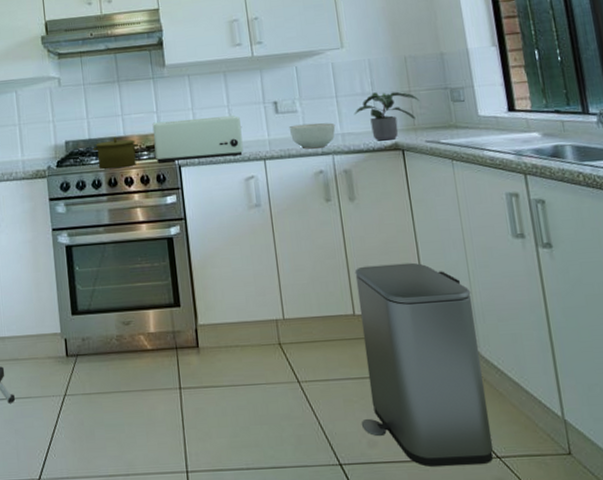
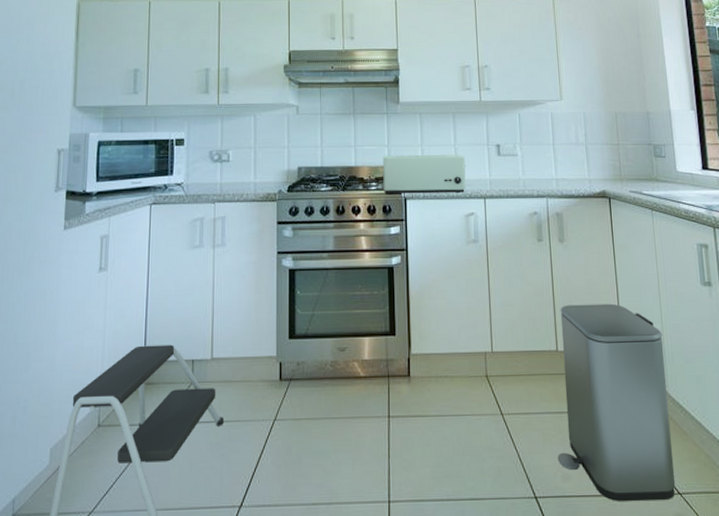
cooking pot: present [93,137,139,169] -> none [324,167,369,197]
bowl: present [288,122,336,150] -> none [509,167,551,192]
potted plant: present [354,91,420,141] -> none [568,143,627,188]

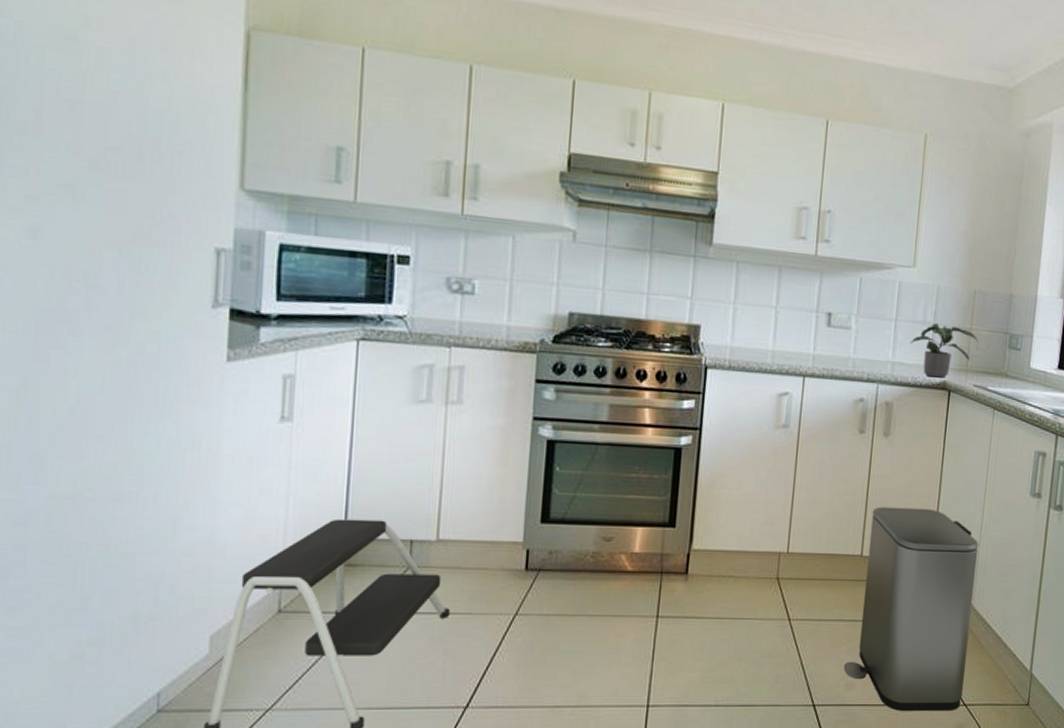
toaster: present [382,154,466,195] -> none [678,310,787,368]
potted plant: none [568,143,627,188] -> present [909,323,978,378]

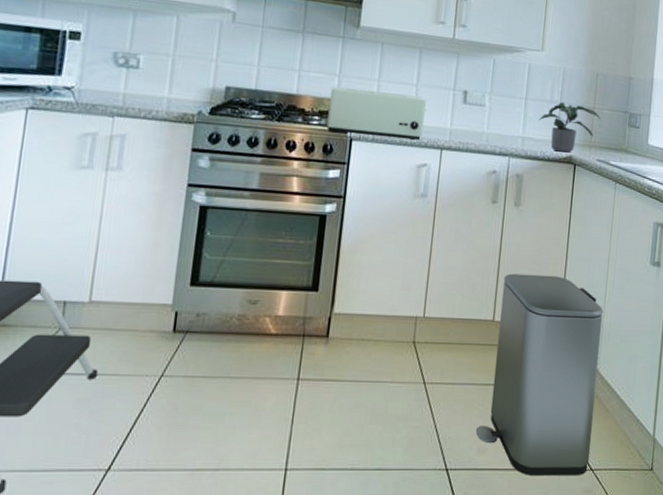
toaster: none [678,310,787,368] -> present [325,86,426,141]

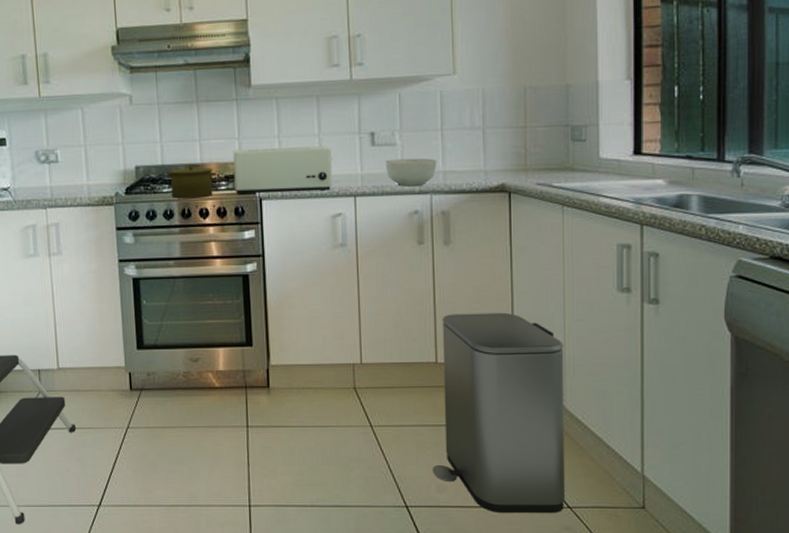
cooking pot: none [257,94,312,130] -> present [166,164,217,199]
bowl: none [472,118,519,149] -> present [385,158,437,188]
potted plant: present [538,102,601,153] -> none [459,127,535,181]

